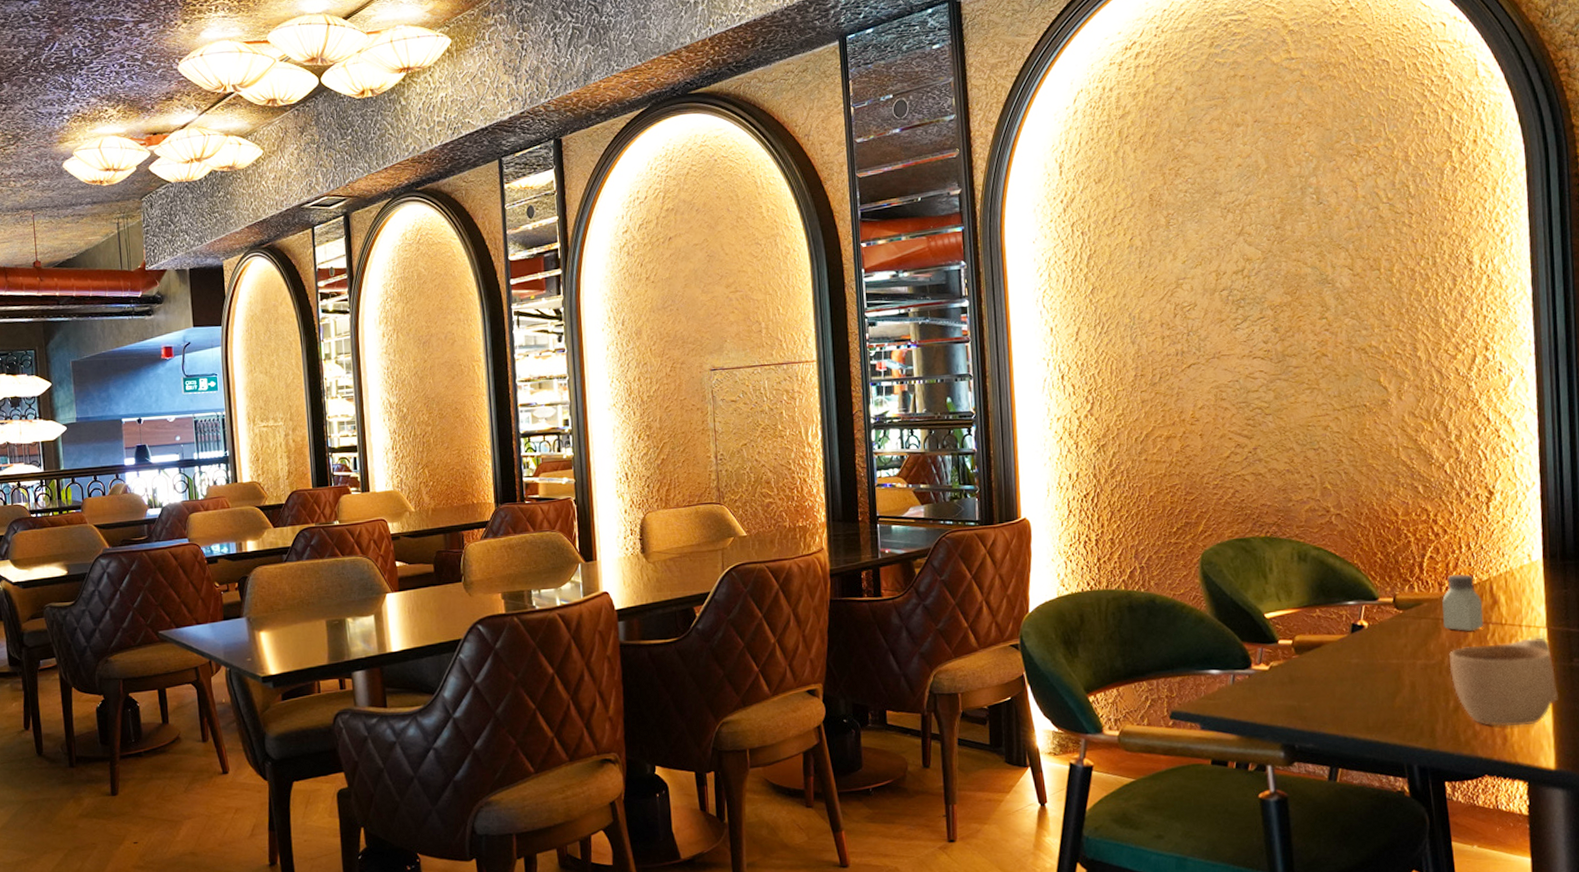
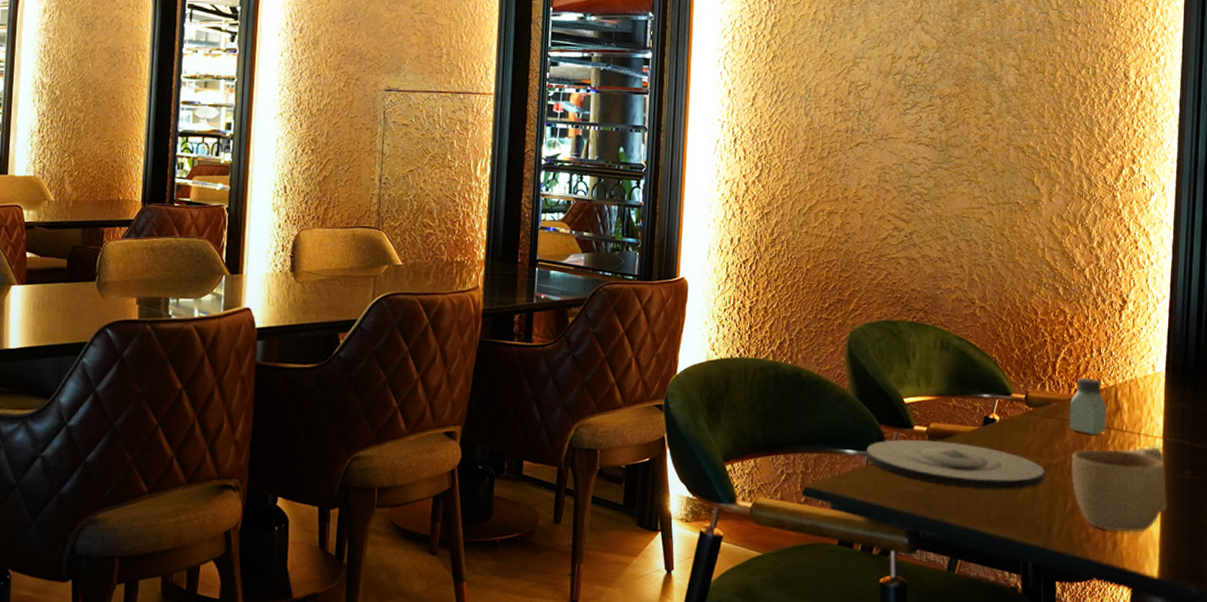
plate: none [1231,652,1422,697] -> present [866,439,1045,490]

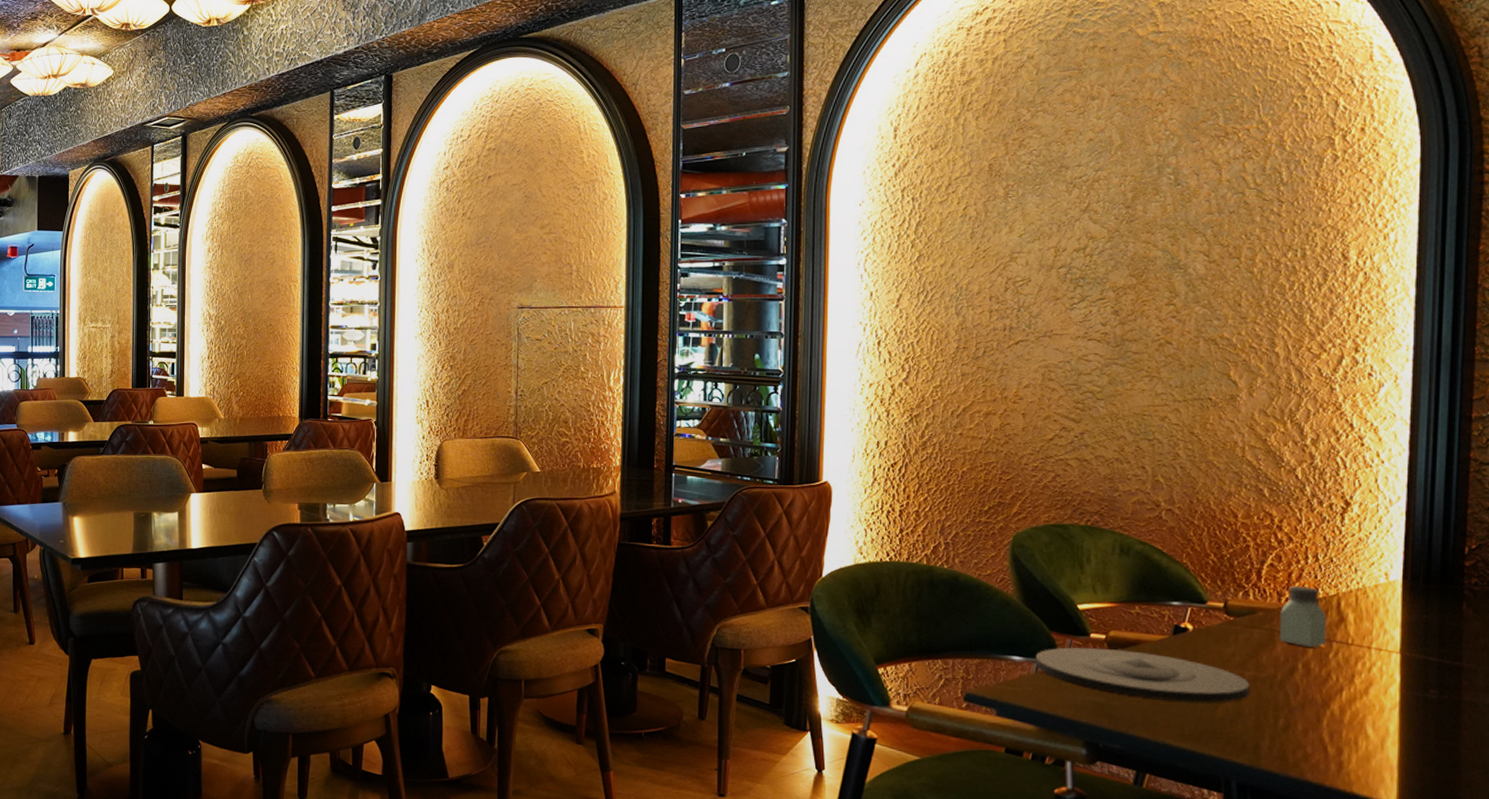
cup: present [1070,447,1167,533] -> none [1282,662,1407,754]

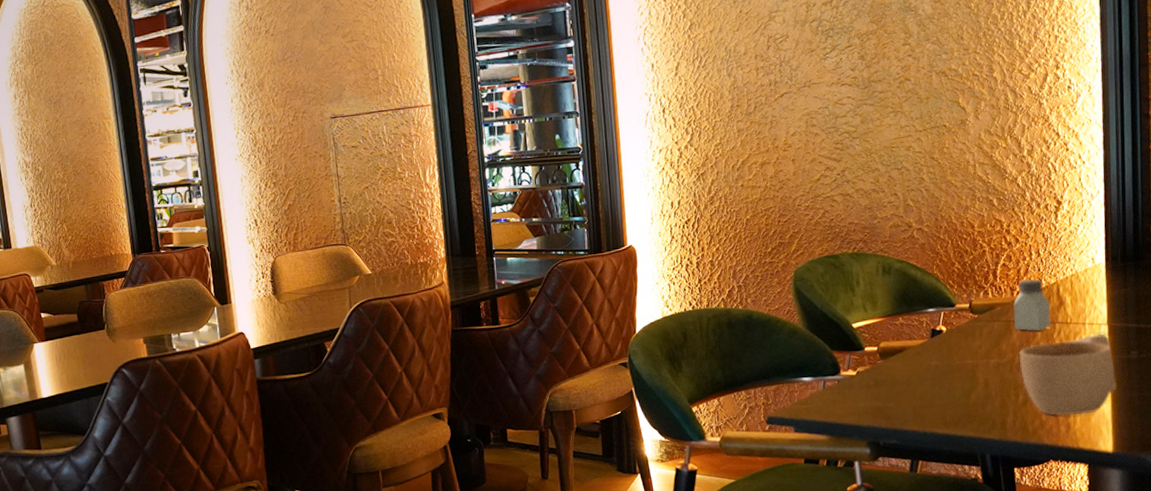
plate: present [1035,647,1250,703] -> none [821,357,995,397]
cup: none [1282,662,1407,754] -> present [1019,333,1117,416]

